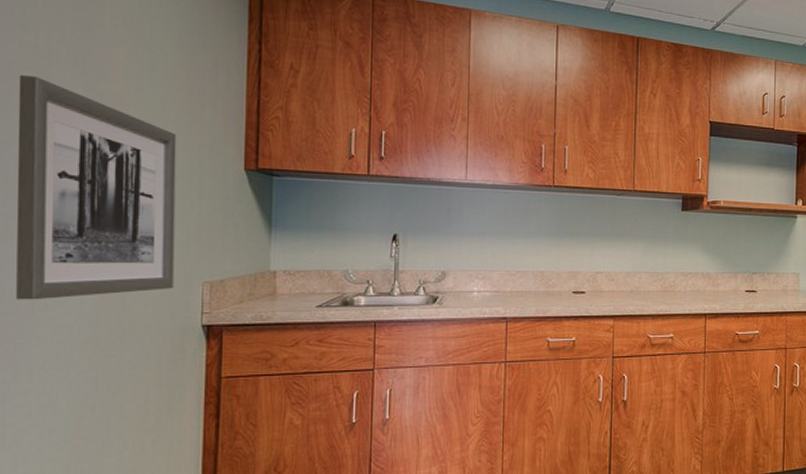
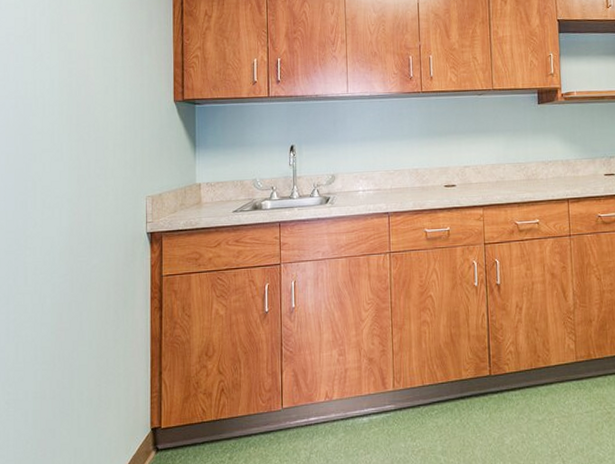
wall art: present [16,74,177,300] -> none [14,42,125,219]

